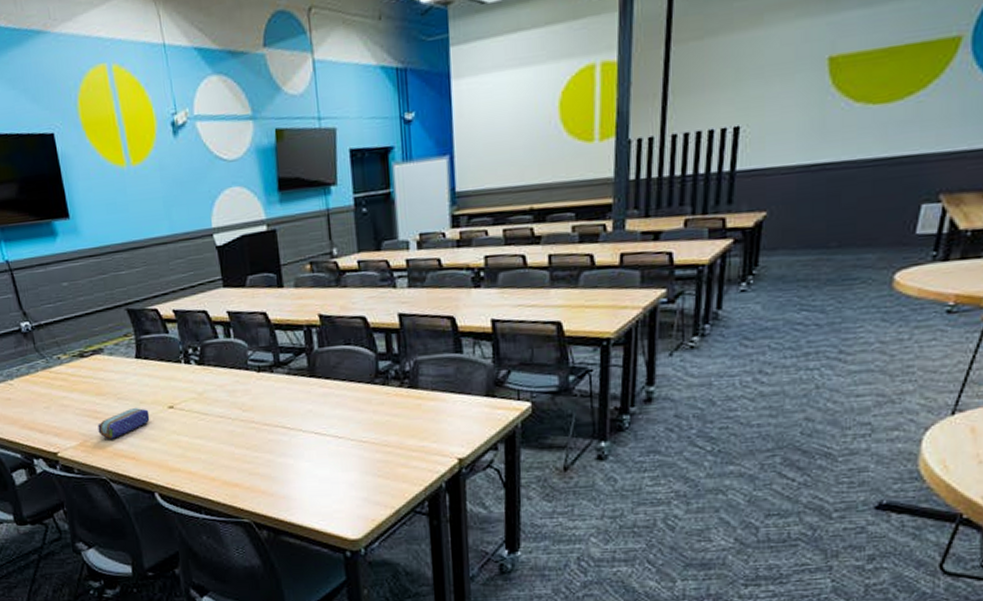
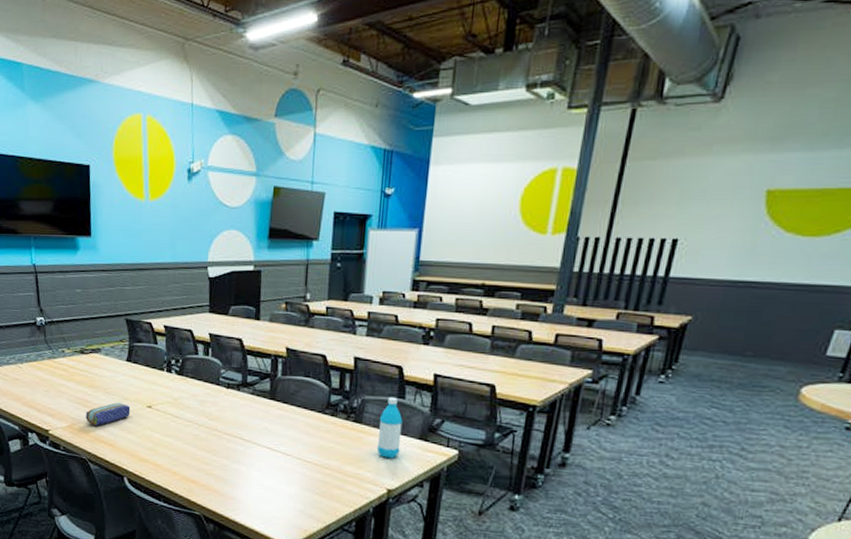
water bottle: none [437,352,466,424] -> present [377,396,403,459]

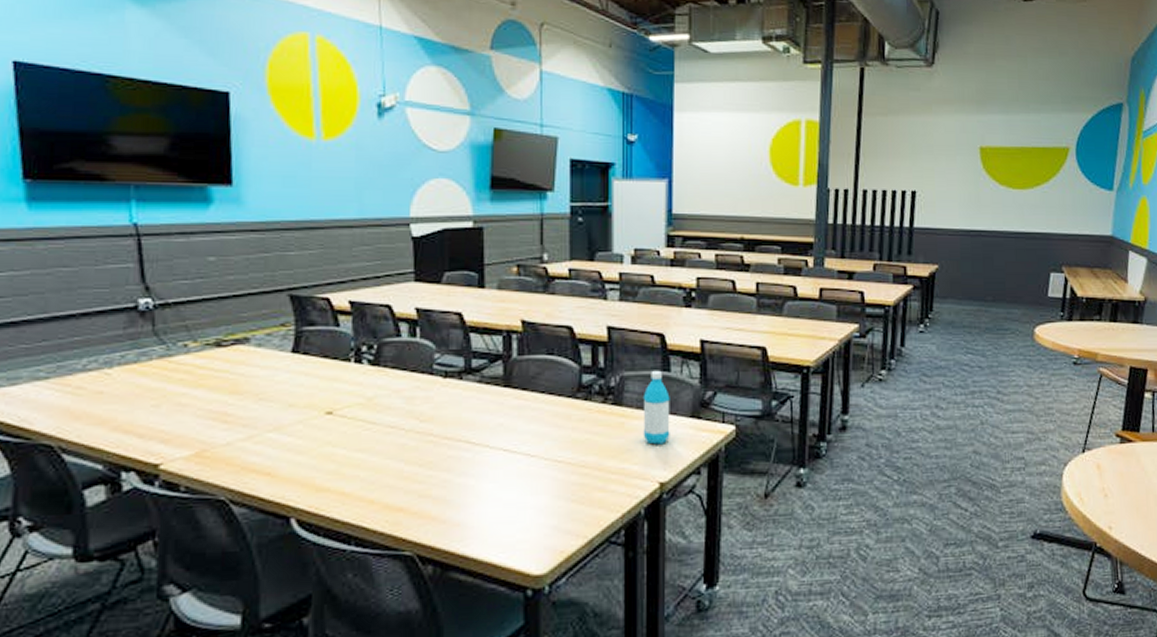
pencil case: present [86,402,131,426] -> none [224,410,299,449]

